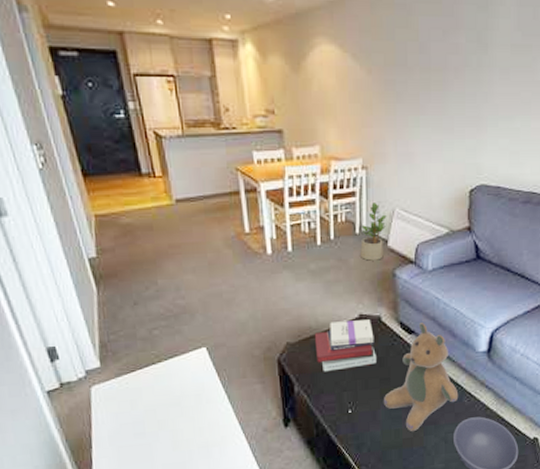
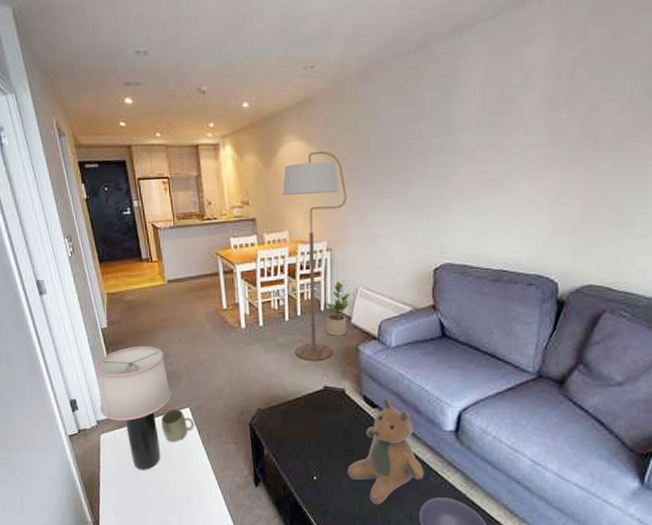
table lamp: none [80,277,183,424] -> present [94,345,171,470]
mug: none [171,349,212,389] -> present [161,408,194,443]
floor lamp: none [313,59,383,288] -> present [282,151,347,361]
books: present [314,319,376,372] -> none [282,392,340,438]

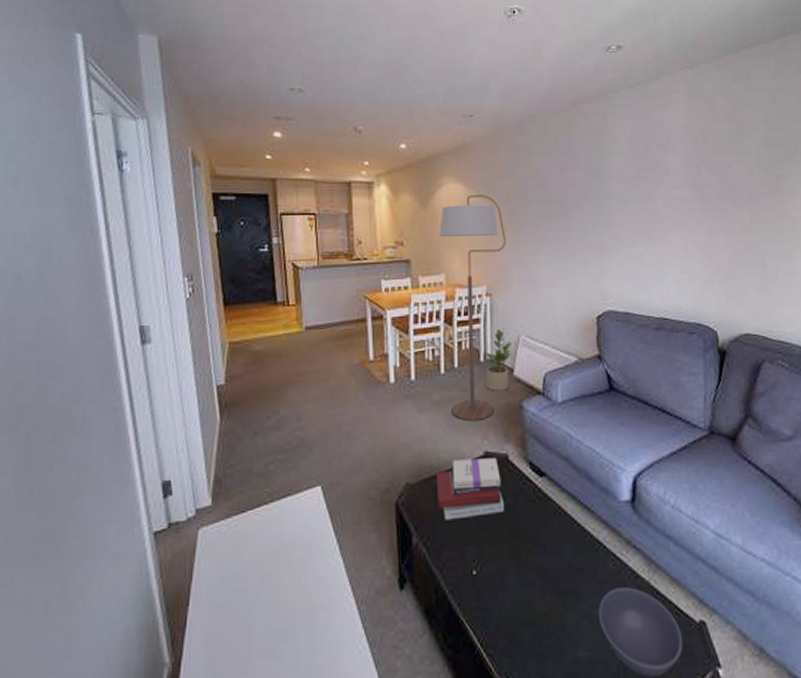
table lamp: present [94,345,171,470] -> none [201,406,299,577]
mug: present [161,408,194,443] -> none [283,487,326,536]
books: none [282,392,340,438] -> present [436,458,504,520]
teddy bear: present [347,398,424,505] -> none [512,463,602,605]

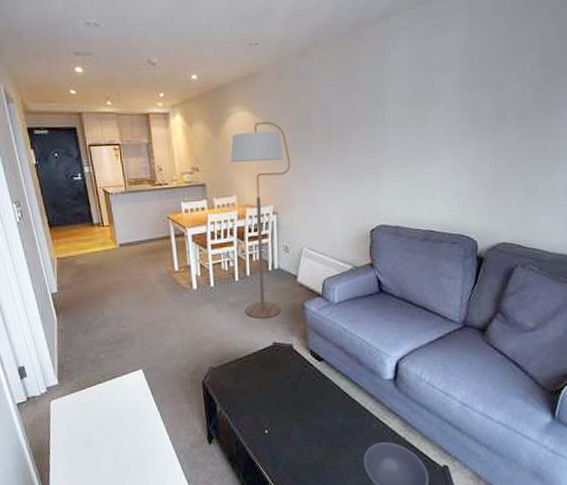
books: present [436,458,504,520] -> none [234,347,289,394]
potted plant: present [485,328,512,391] -> none [273,242,296,295]

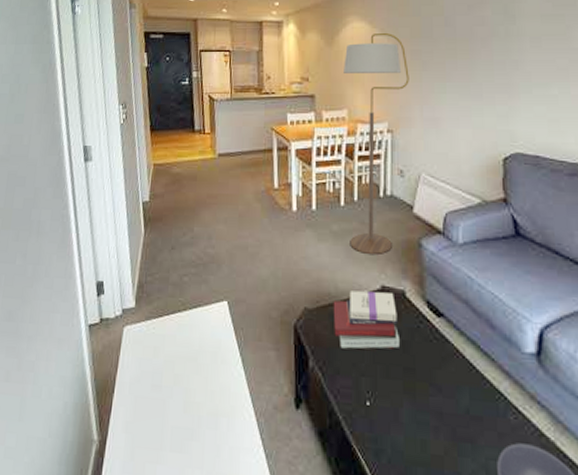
books: none [234,347,289,394] -> present [333,290,399,349]

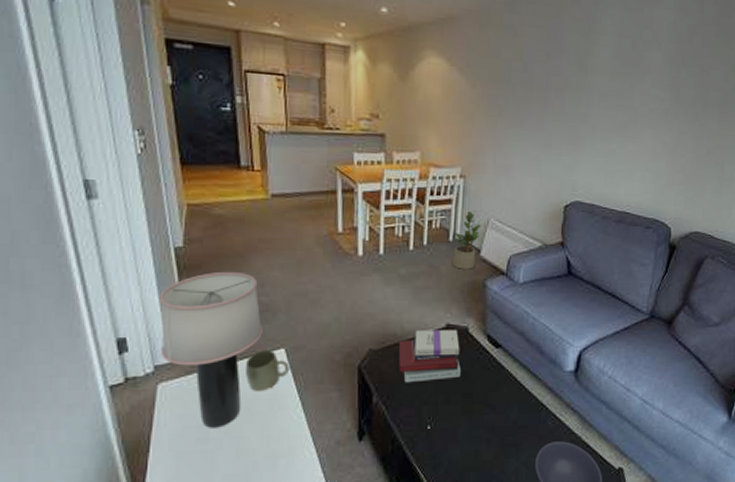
table lamp: none [127,224,209,377] -> present [159,271,263,428]
mug: none [194,300,231,344] -> present [246,349,289,393]
floor lamp: present [344,33,409,254] -> none [417,72,485,295]
potted plant: none [384,165,412,227] -> present [452,210,481,270]

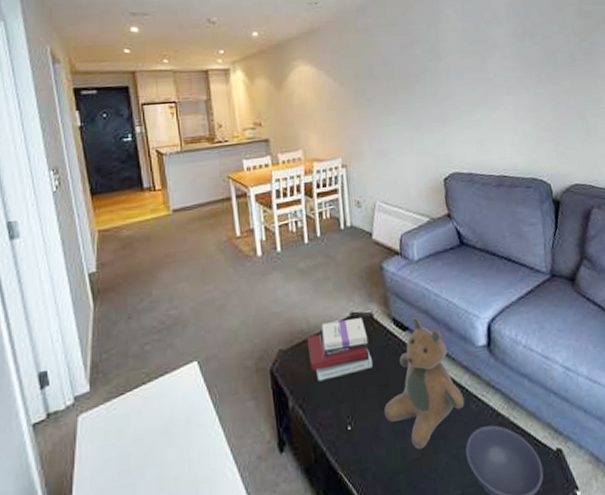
table lamp: present [159,271,263,428] -> none [76,288,175,458]
mug: present [246,349,289,393] -> none [161,364,203,412]
potted plant: present [452,210,481,270] -> none [345,196,369,255]
teddy bear: none [464,337,543,454] -> present [383,317,465,451]

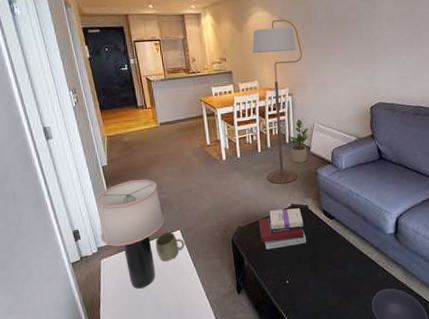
table lamp: none [76,288,175,458] -> present [96,179,164,289]
mug: none [161,364,203,412] -> present [156,231,185,262]
floor lamp: none [294,75,357,286] -> present [252,19,302,184]
potted plant: none [345,196,369,255] -> present [290,119,309,163]
teddy bear: present [383,317,465,451] -> none [313,210,374,301]

